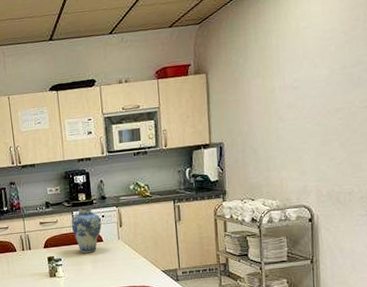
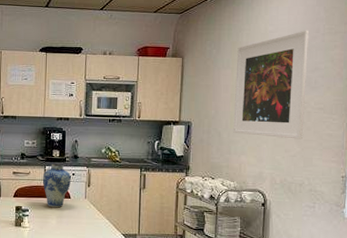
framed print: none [267,19,349,148] -> present [233,30,310,139]

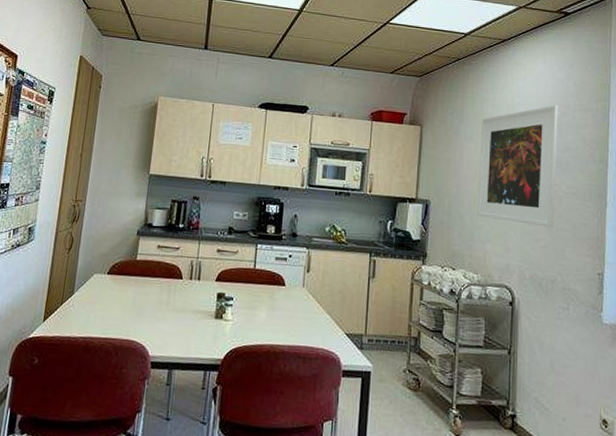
vase: present [42,164,71,208] -> none [252,242,287,298]

